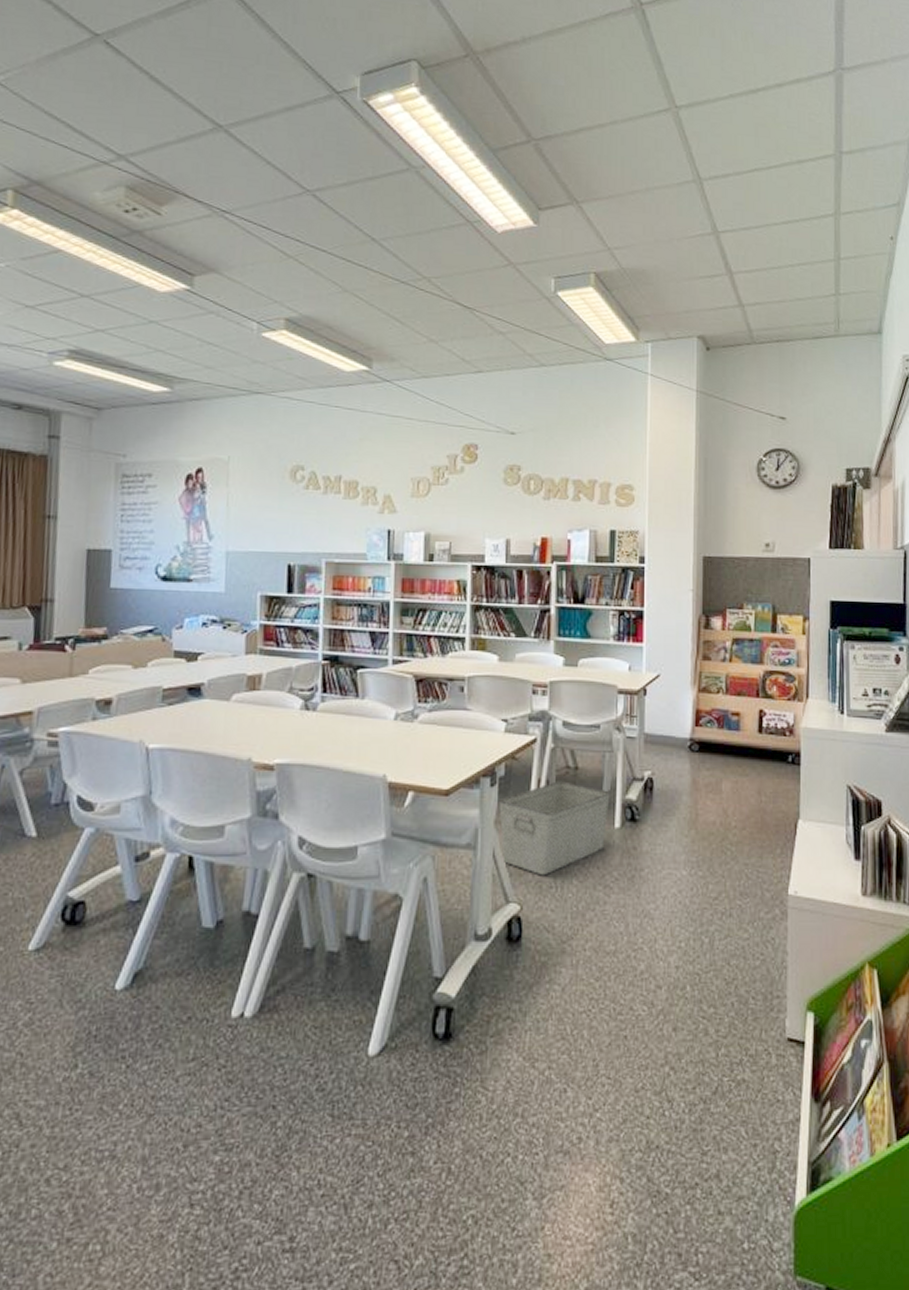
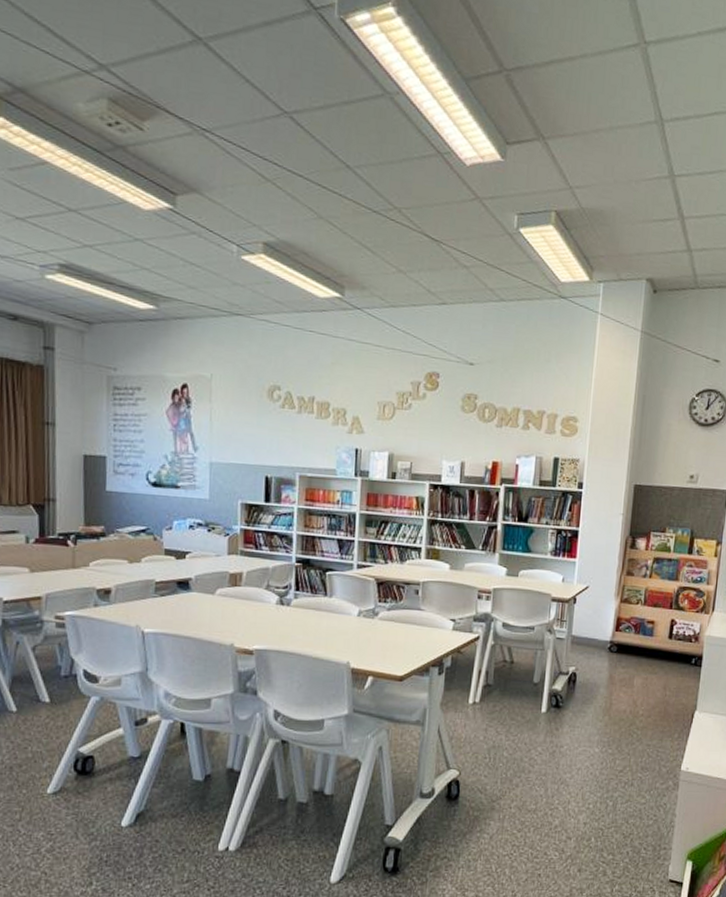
storage bin: present [499,781,610,876] -> none [445,672,540,749]

